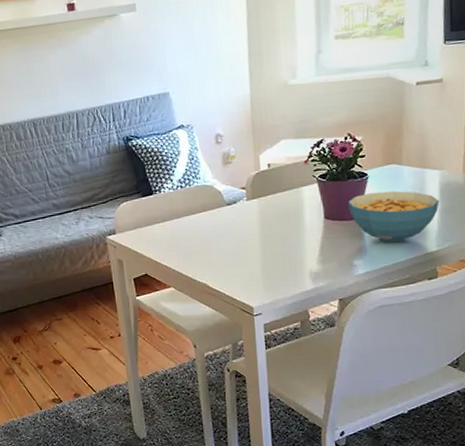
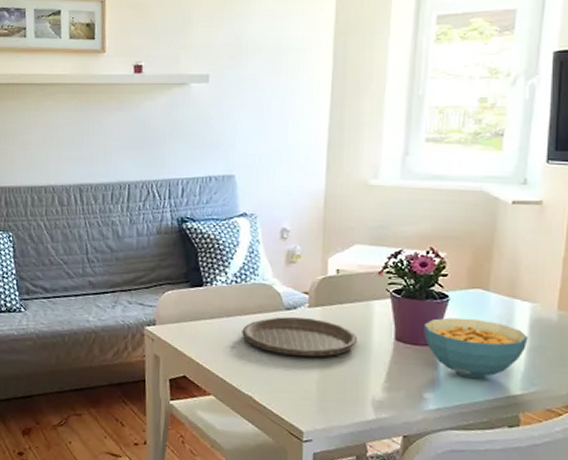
plate: none [191,209,293,244] -> present [242,316,358,357]

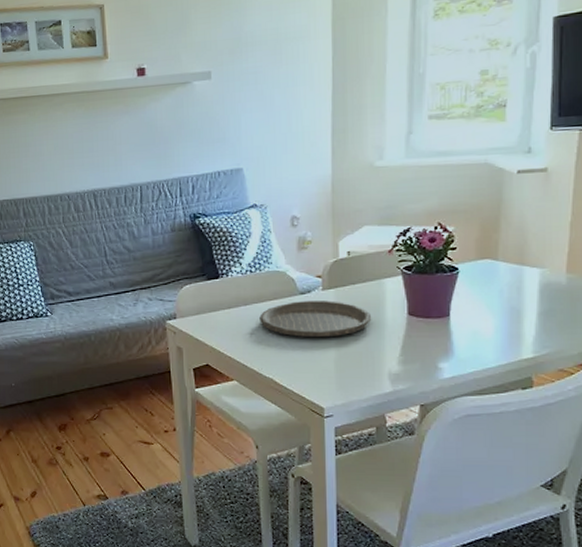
cereal bowl: present [424,317,528,379] -> none [436,288,538,346]

